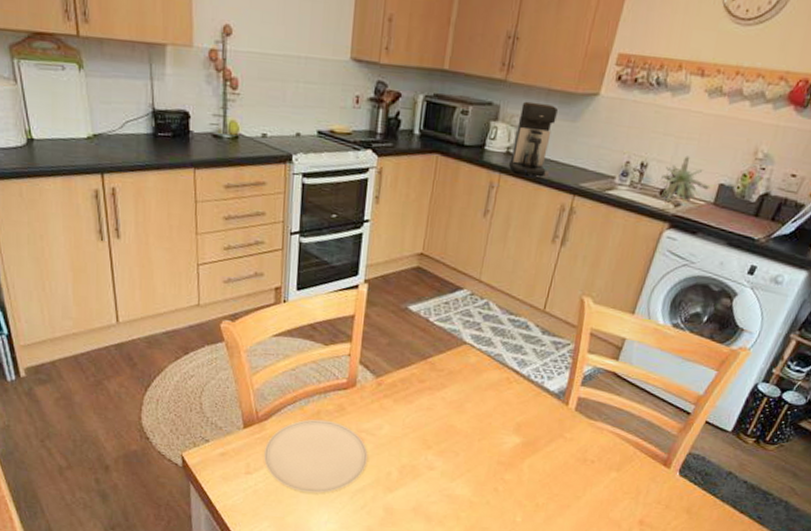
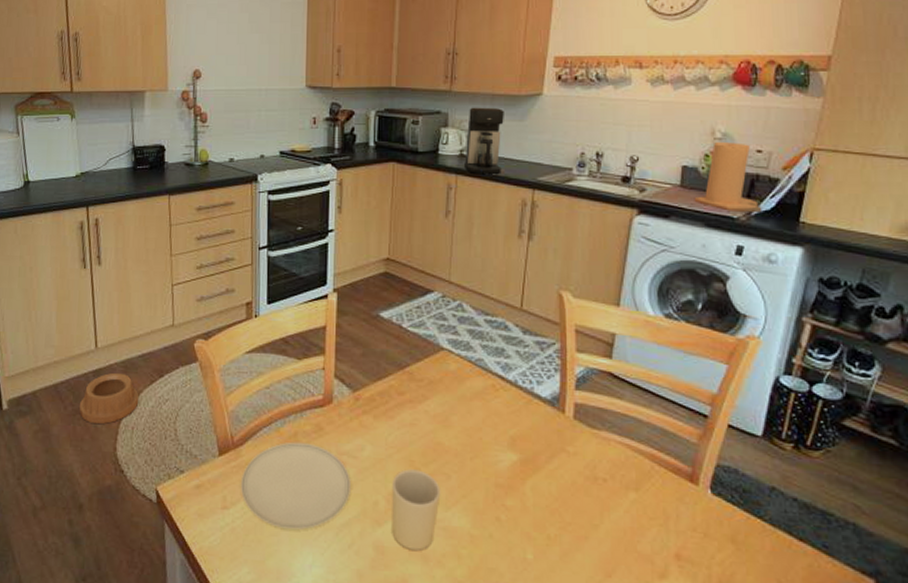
pet bowl: none [101,347,164,396] -> present [79,372,139,425]
mug: none [401,446,449,513] -> present [392,469,441,551]
plant: present [660,155,711,203] -> none [620,142,674,188]
paper towel: none [722,163,786,236] -> present [694,142,762,213]

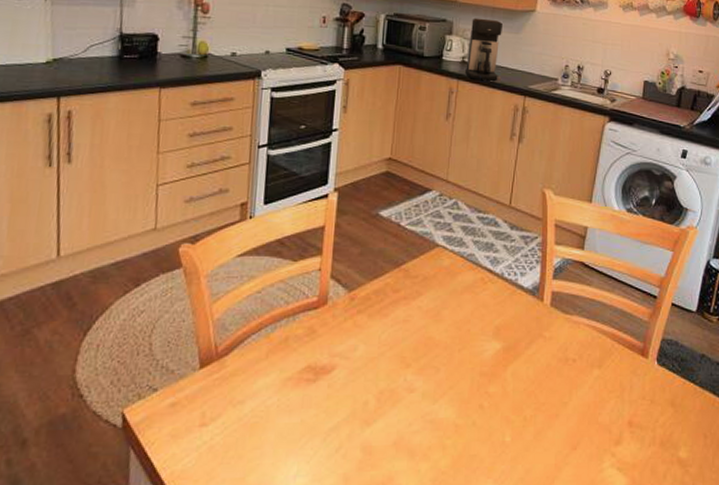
pet bowl: present [79,372,139,425] -> none [30,284,108,345]
plate: present [240,441,351,531] -> none [222,347,342,441]
mug: present [392,469,441,551] -> none [380,365,430,446]
paper towel: present [694,142,762,213] -> none [652,62,702,123]

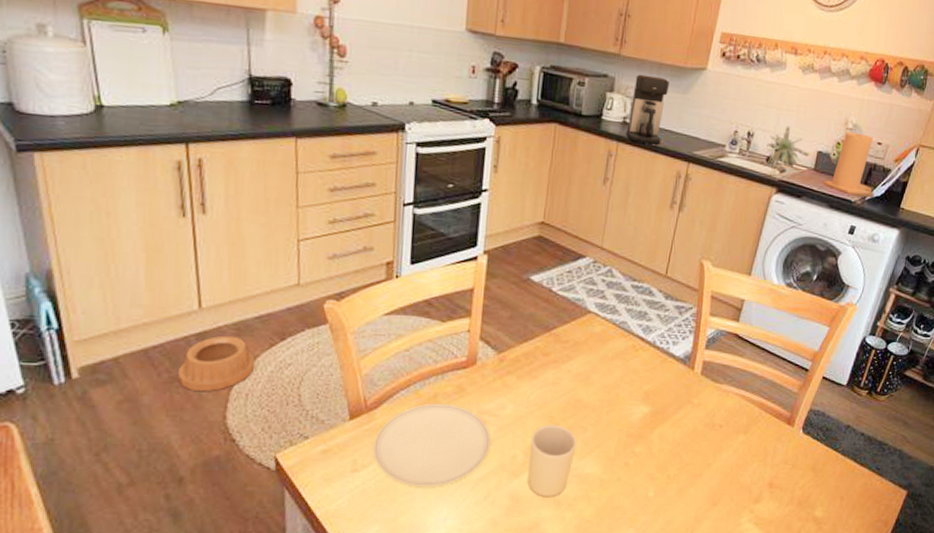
pet bowl: none [30,284,108,345] -> present [177,335,255,392]
plate: none [222,347,342,441] -> present [373,403,490,488]
mug: none [380,365,430,446] -> present [528,424,577,496]
plant: none [596,58,638,98] -> present [766,125,810,169]
paper towel: none [652,62,702,123] -> present [823,132,875,198]

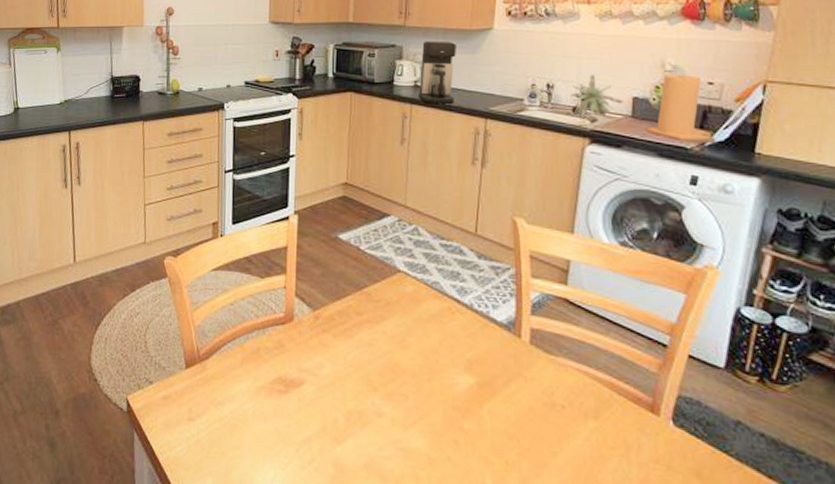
pet bowl: present [177,335,255,392] -> none [57,285,113,335]
plate: present [373,403,490,488] -> none [205,357,311,445]
mug: present [528,424,577,496] -> none [351,388,399,470]

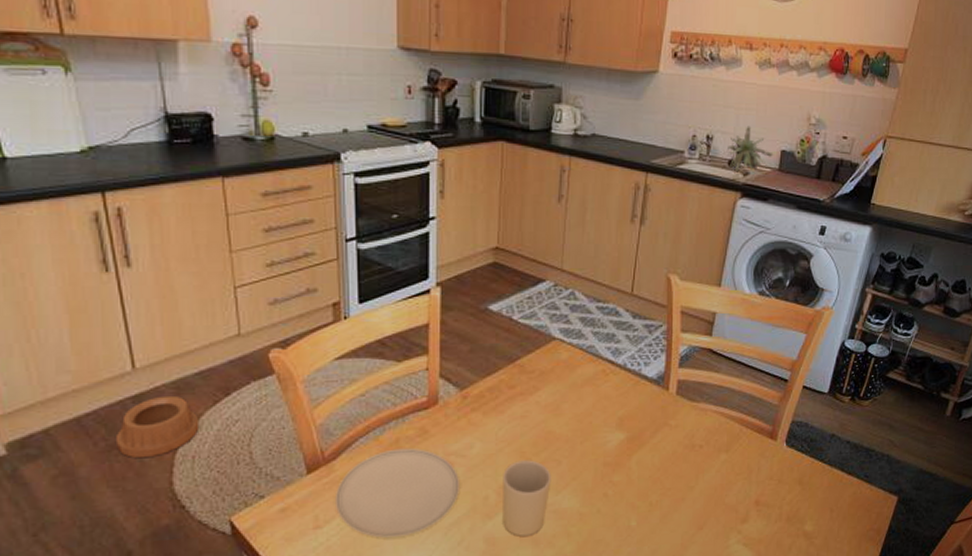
pet bowl: none [57,285,113,335] -> present [115,395,200,459]
plate: none [205,357,311,445] -> present [334,447,459,539]
mug: none [351,388,399,470] -> present [503,460,552,536]
coffee maker: present [419,41,456,104] -> none [579,82,620,156]
paper towel: present [646,75,716,144] -> none [789,128,843,196]

